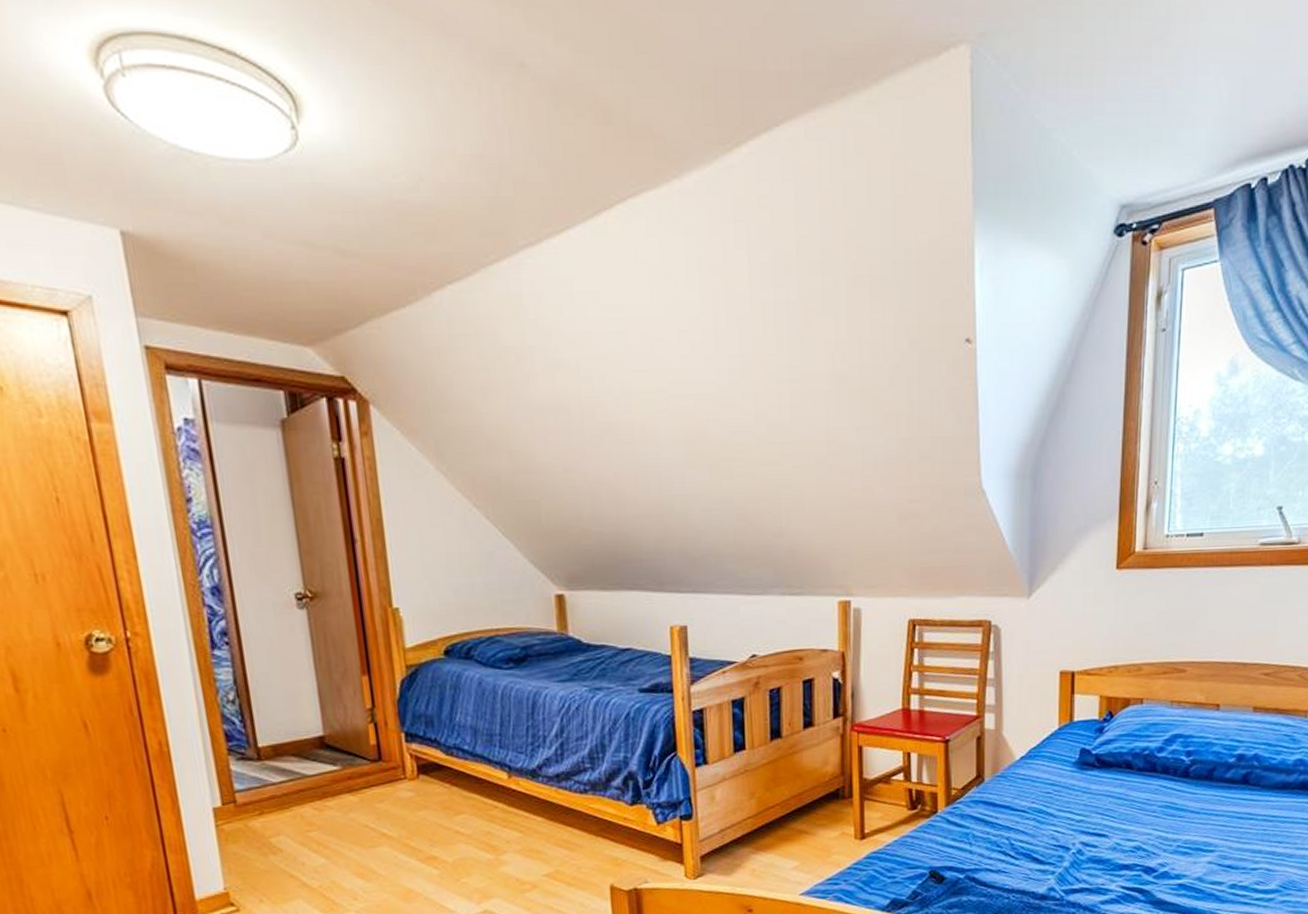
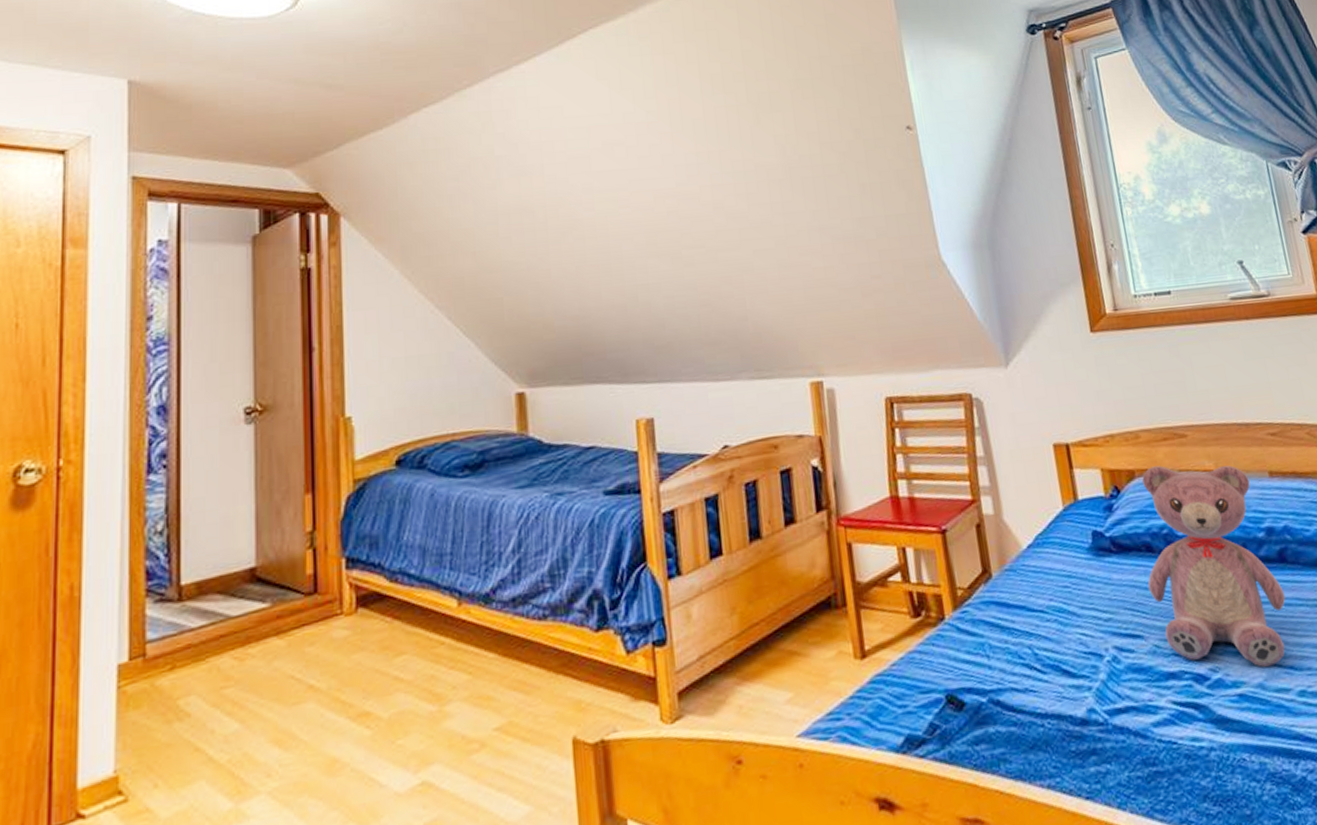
teddy bear: none [1120,696,1240,865] -> present [1142,465,1286,667]

